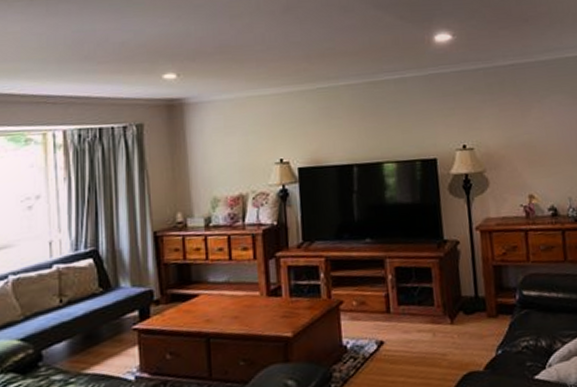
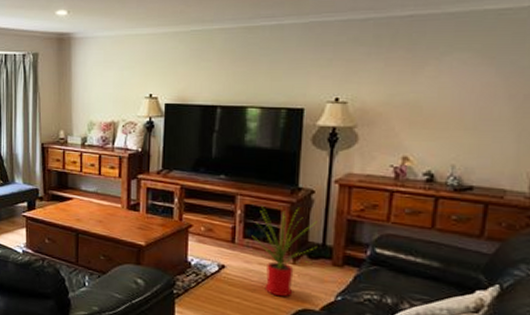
house plant: none [406,264,471,365] -> present [250,206,318,297]

